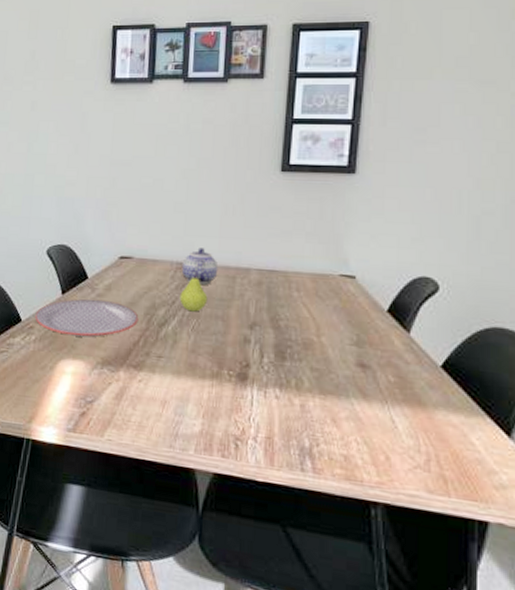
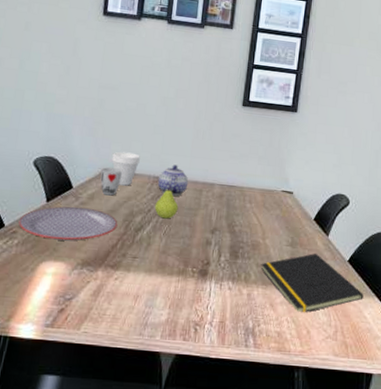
cup: none [117,254,140,286] -> present [100,167,122,196]
cup: none [128,235,160,275] -> present [112,151,140,186]
notepad: none [316,355,468,433] -> present [261,253,364,313]

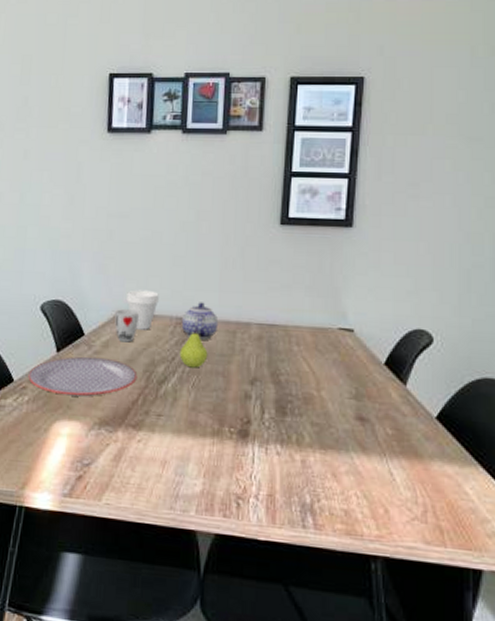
notepad: present [261,253,364,313] -> none [316,407,462,486]

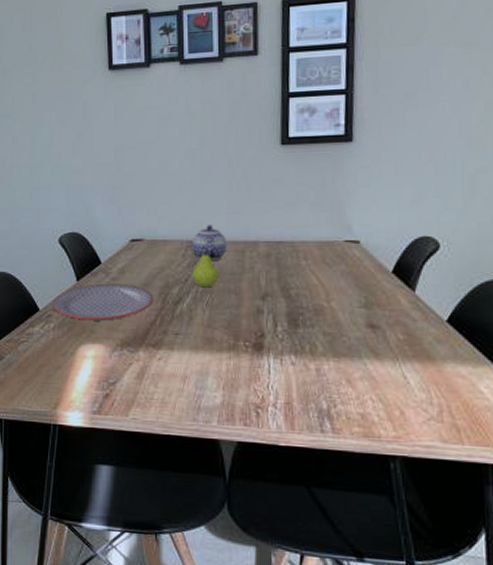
cup: present [115,309,139,343] -> none [129,237,151,268]
cup: present [126,290,159,330] -> none [138,217,169,255]

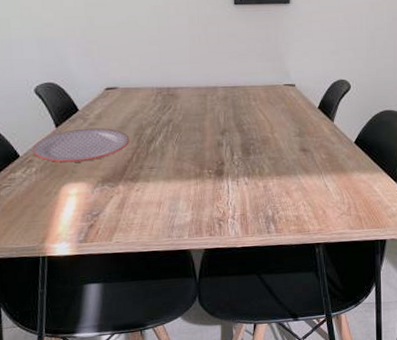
teapot: present [191,225,228,260] -> none [161,73,192,104]
fruit: present [192,249,219,288] -> none [162,94,186,128]

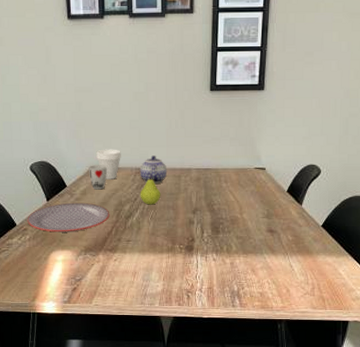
cup: none [104,85,125,113] -> present [89,165,107,190]
cup: none [112,67,140,101] -> present [96,149,121,180]
teapot: none [161,73,192,104] -> present [139,155,168,184]
fruit: none [162,94,186,128] -> present [140,175,161,205]

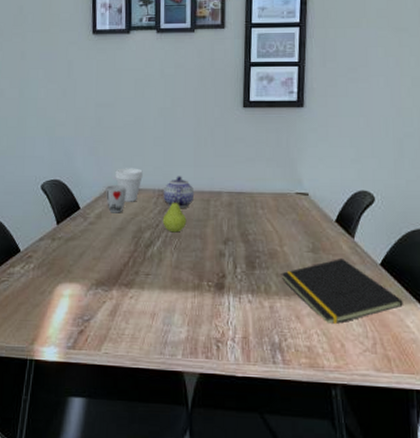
plate: present [27,202,110,232] -> none [33,227,127,262]
notepad: none [240,221,338,275] -> present [281,257,403,325]

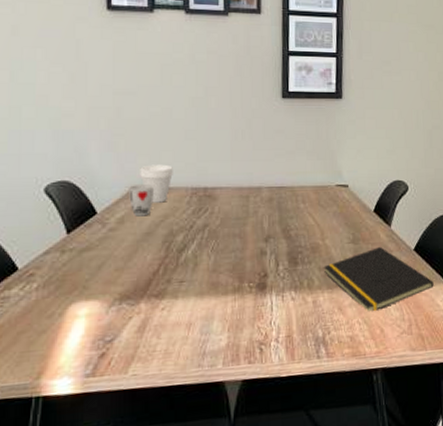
fruit: present [162,198,187,233] -> none [197,195,225,234]
teapot: present [163,176,195,208] -> none [197,172,233,206]

